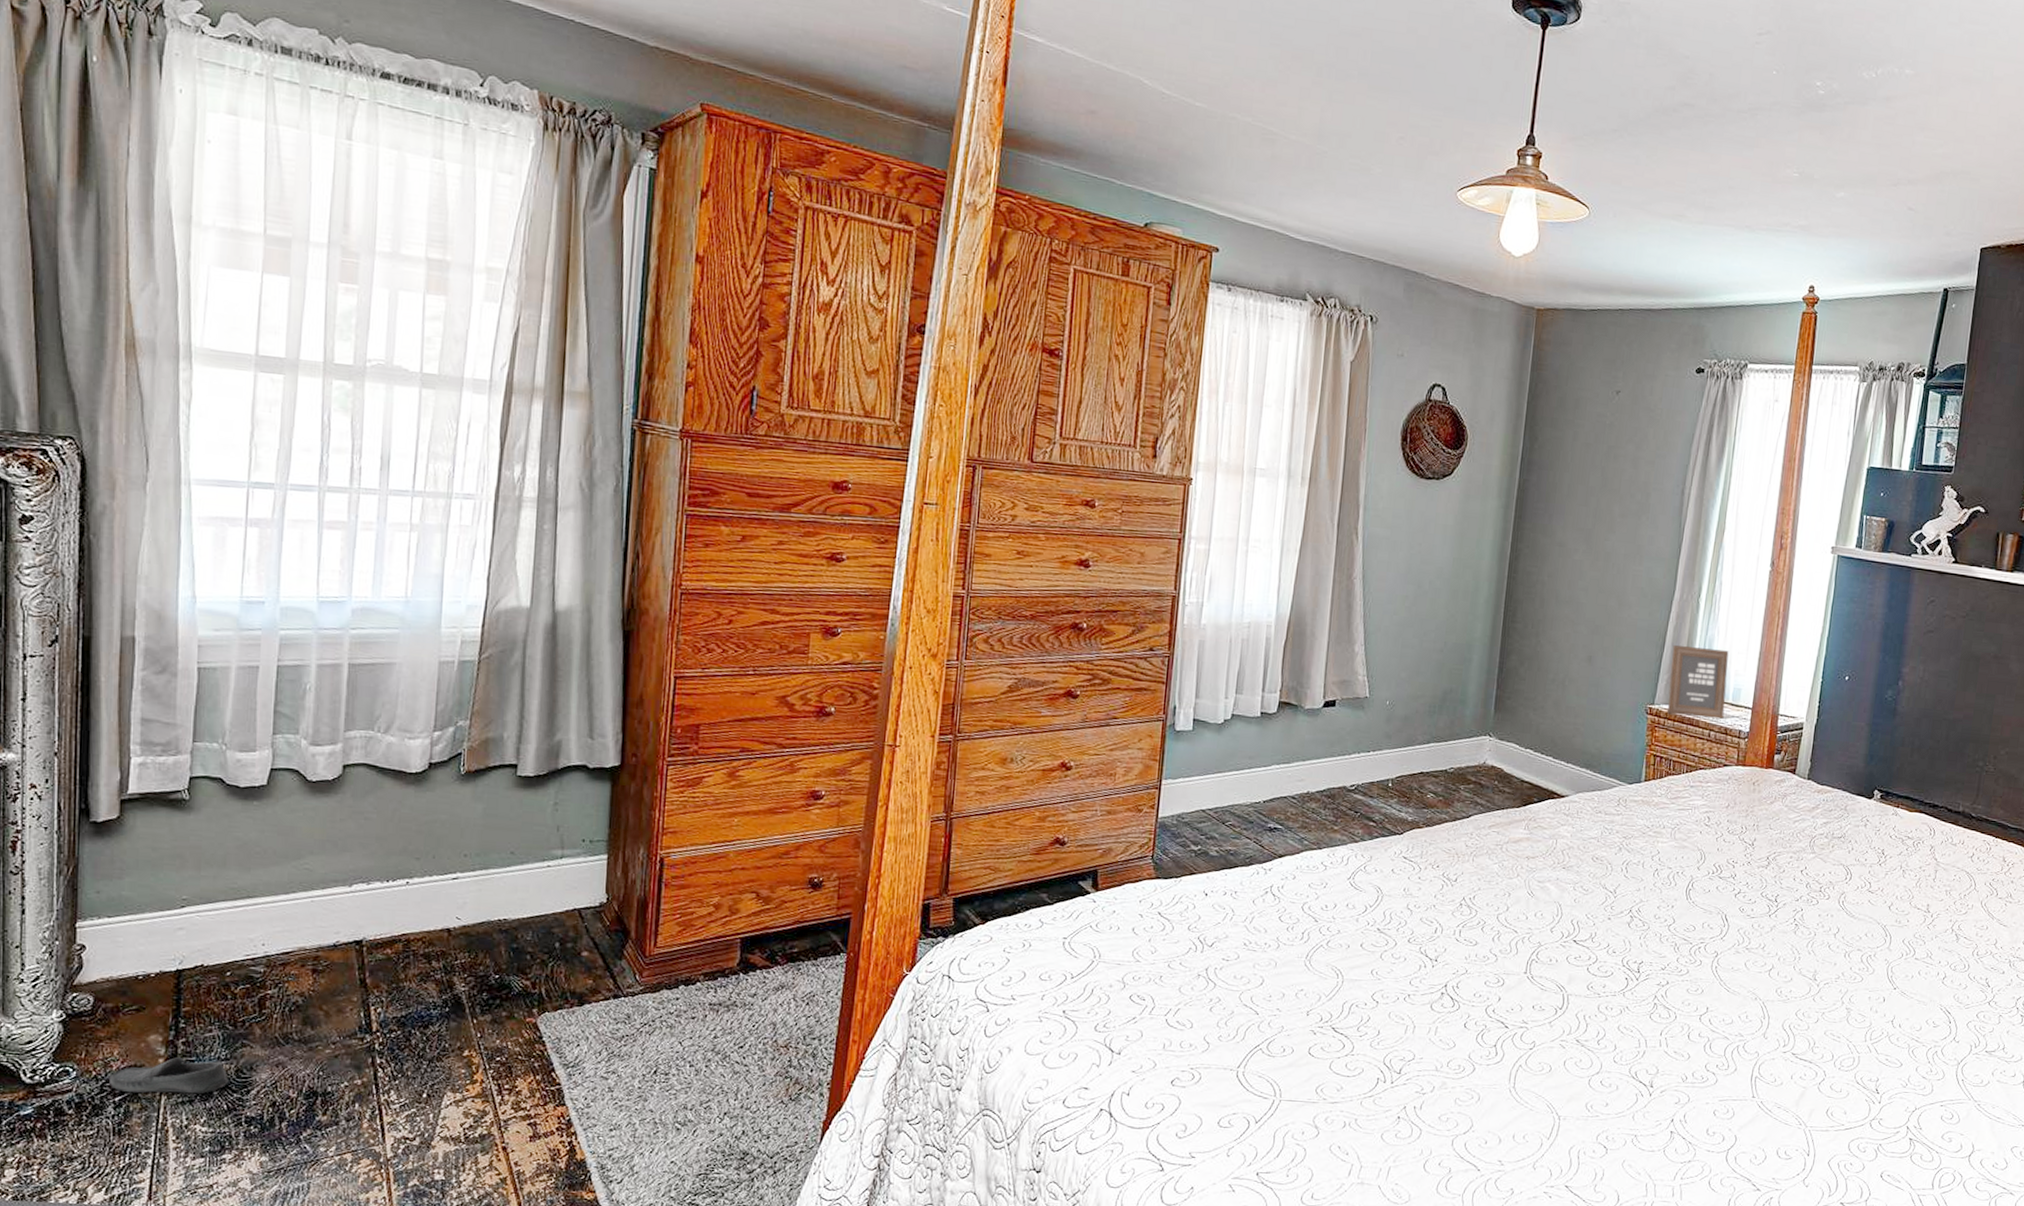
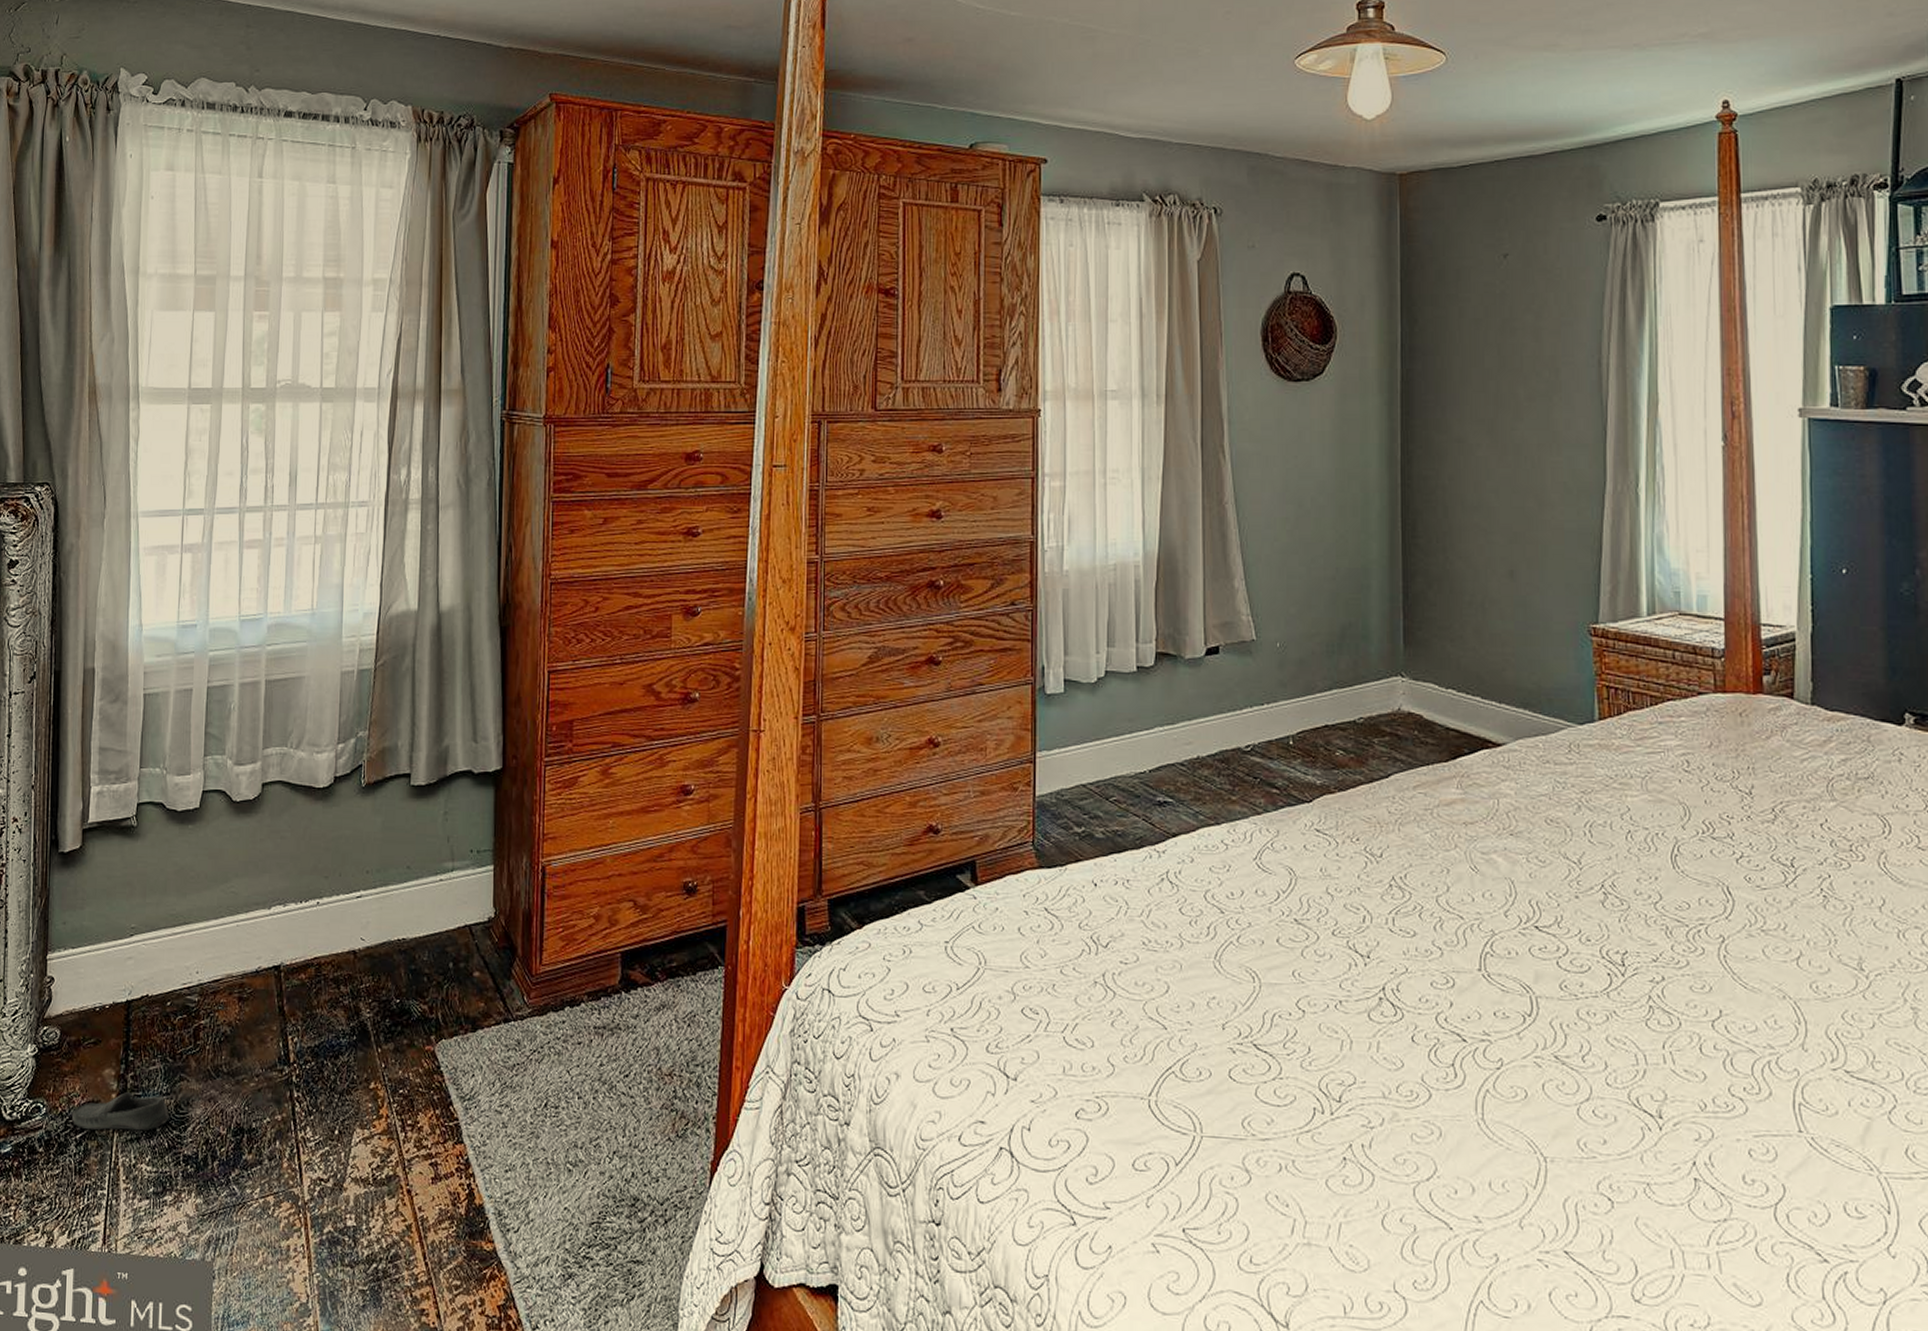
picture frame: present [1666,645,1729,719] -> none [1612,549,1690,635]

